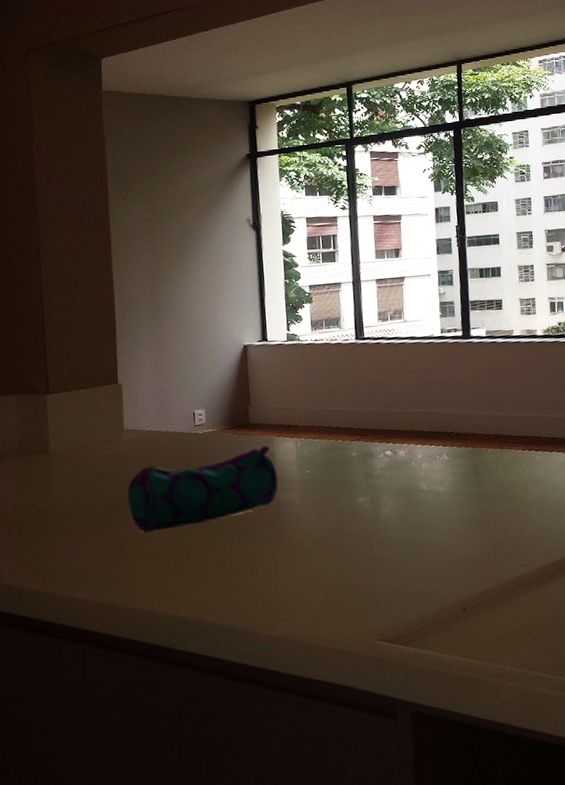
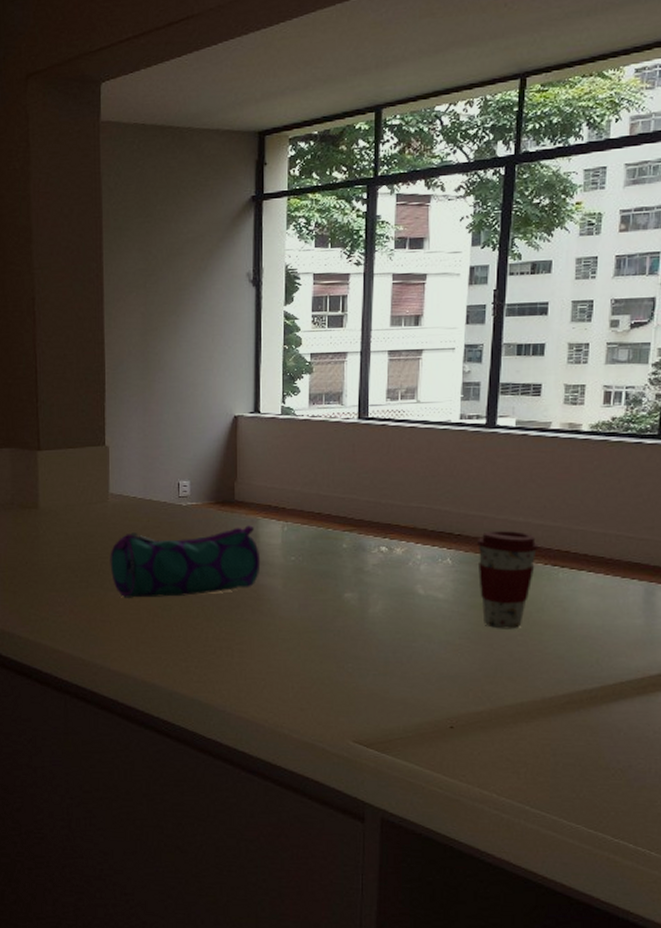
coffee cup: none [467,424,517,513] -> present [477,530,539,629]

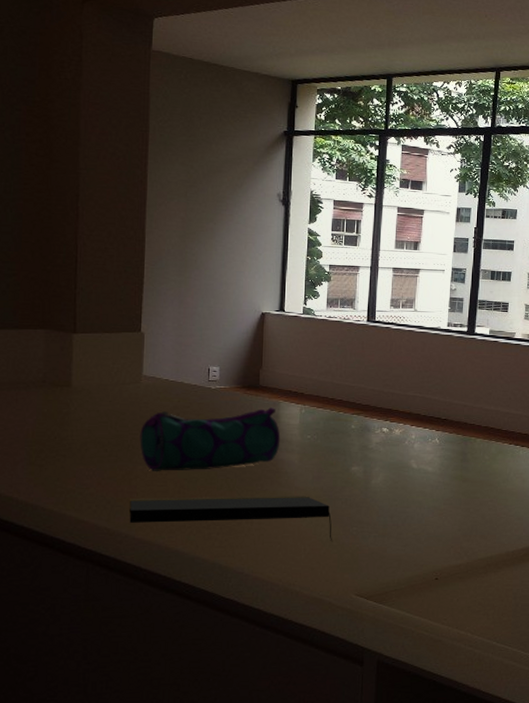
notepad: none [103,626,324,679] -> present [129,496,332,541]
coffee cup: present [477,530,539,629] -> none [459,416,505,496]

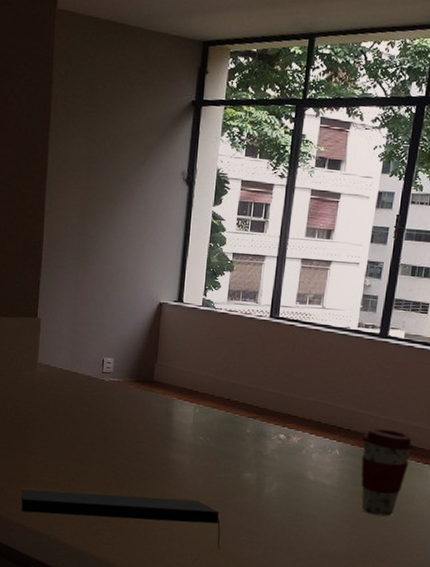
pencil case: present [140,407,281,472] -> none [33,401,173,465]
coffee cup: none [459,416,505,496] -> present [361,428,414,517]

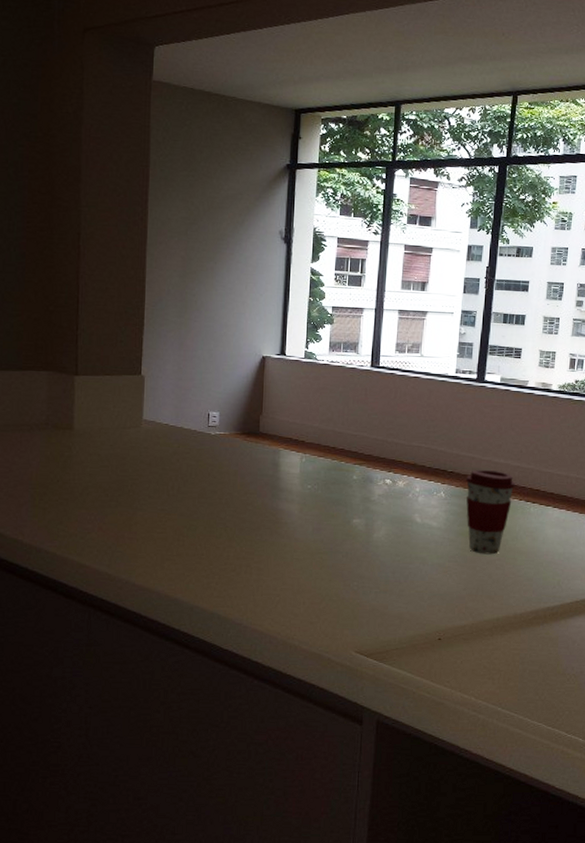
notepad: present [21,488,221,549] -> none [129,545,332,596]

